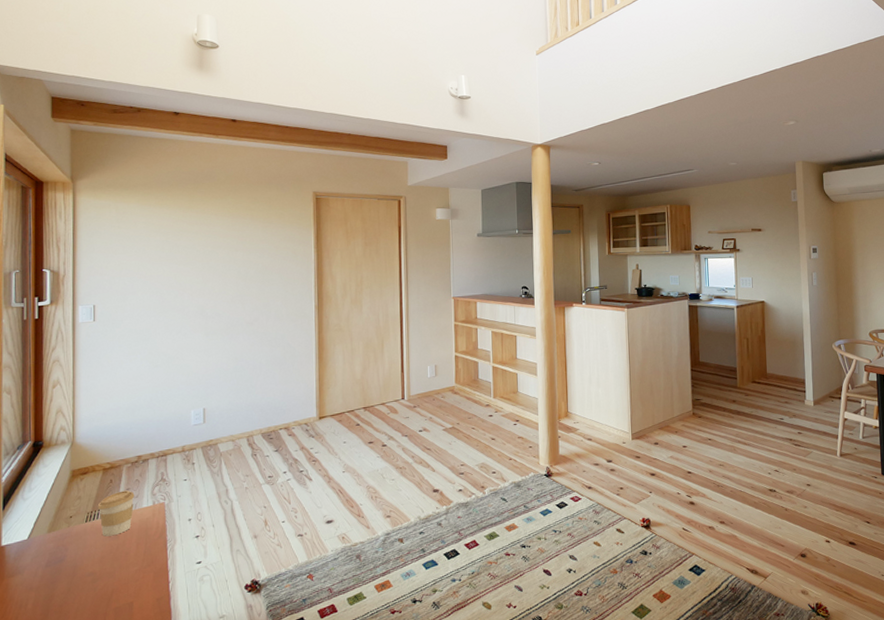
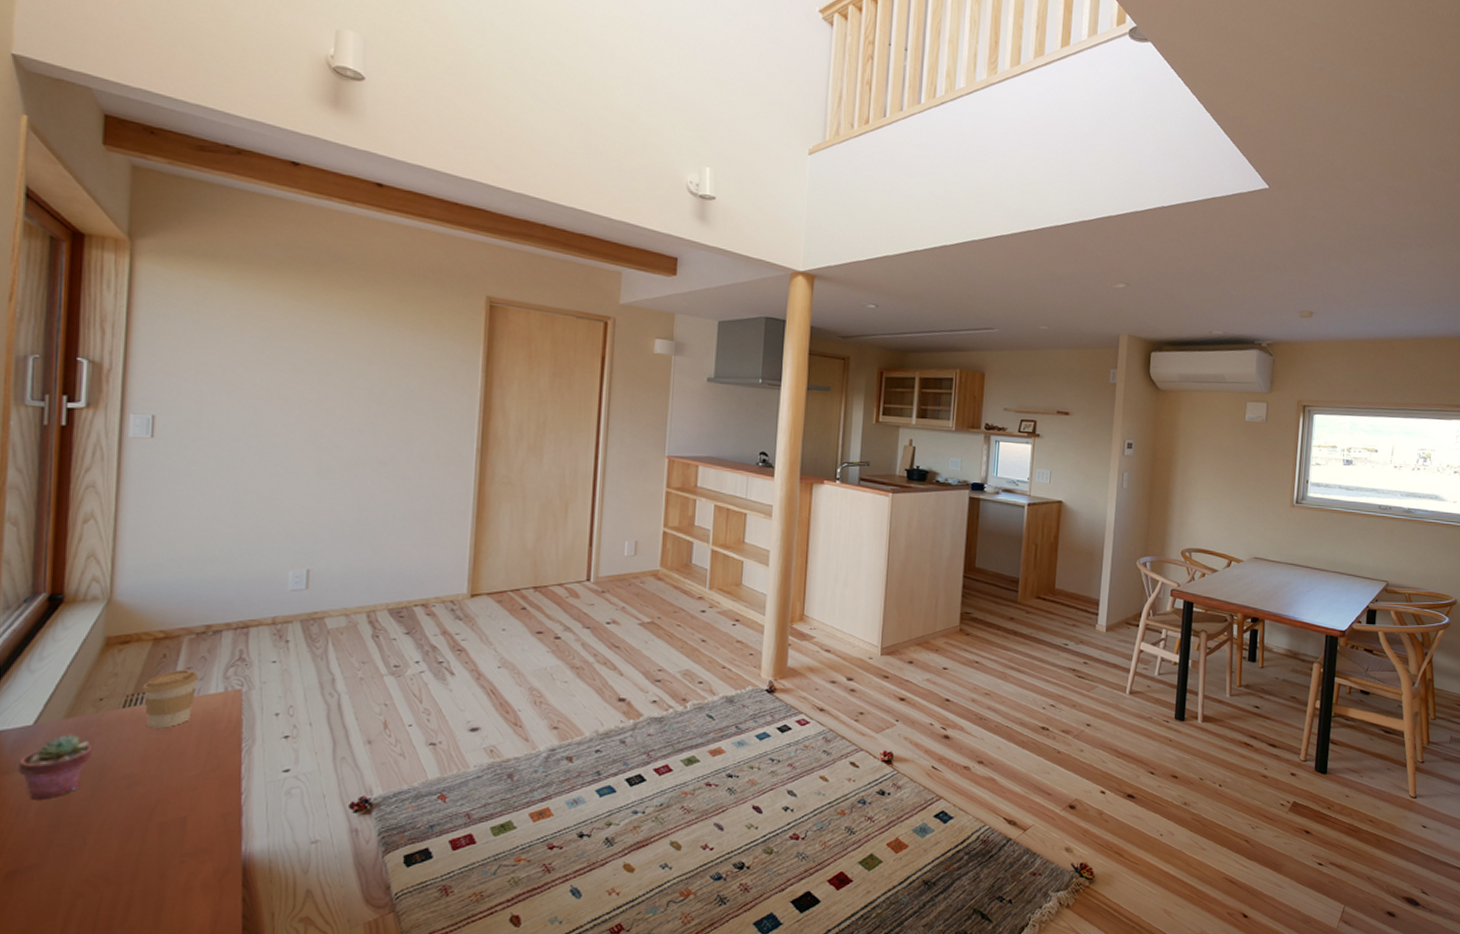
potted succulent: none [19,545,67,595] -> present [18,735,93,800]

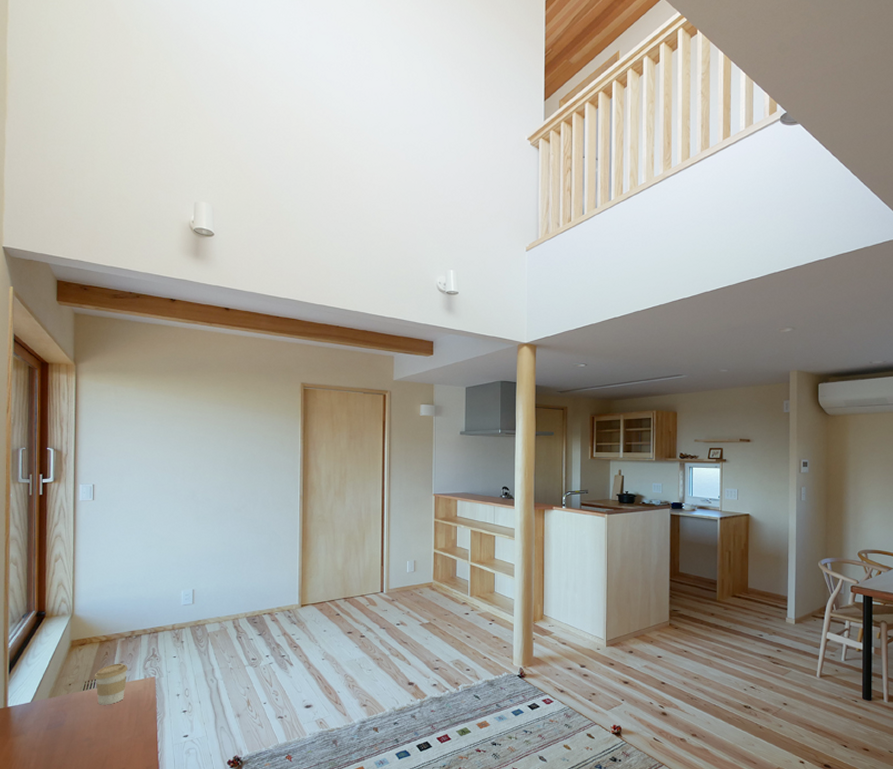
potted succulent: present [18,735,93,800] -> none [23,709,66,755]

